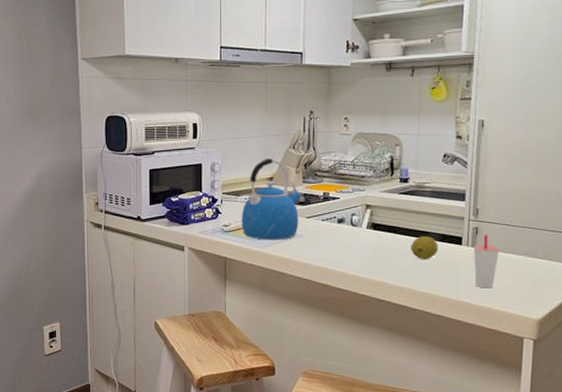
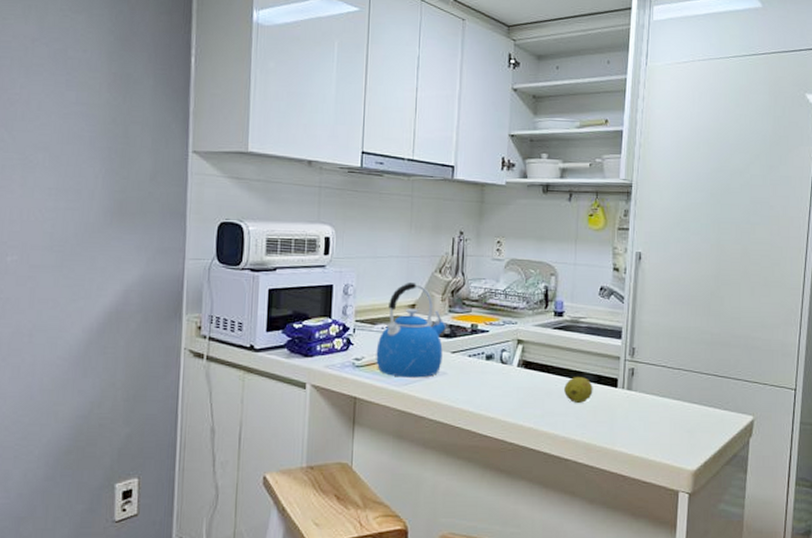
cup: present [473,234,500,289] -> none [628,376,656,436]

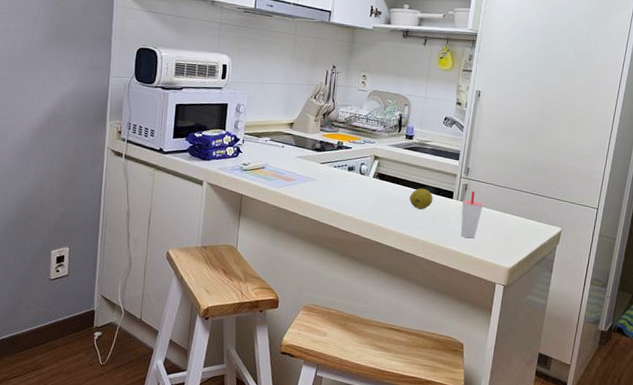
kettle: present [376,283,447,378] -> none [260,105,318,182]
cup: none [628,376,656,436] -> present [460,190,484,239]

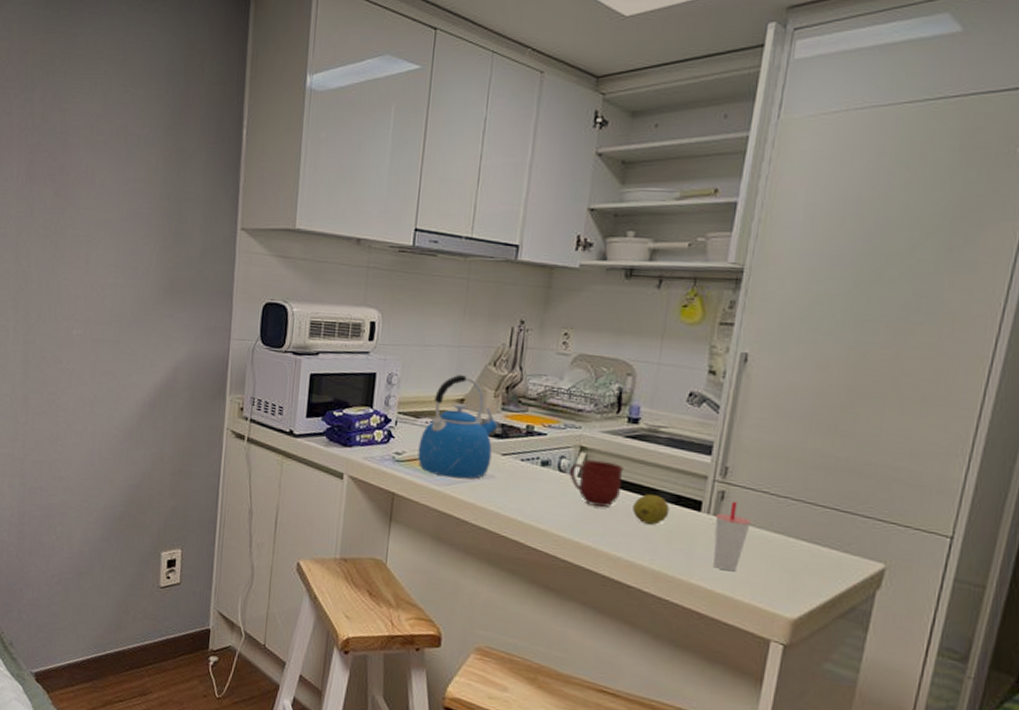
kettle: none [260,105,318,182] -> present [417,375,499,479]
mug: none [367,165,404,198] -> present [569,459,624,507]

